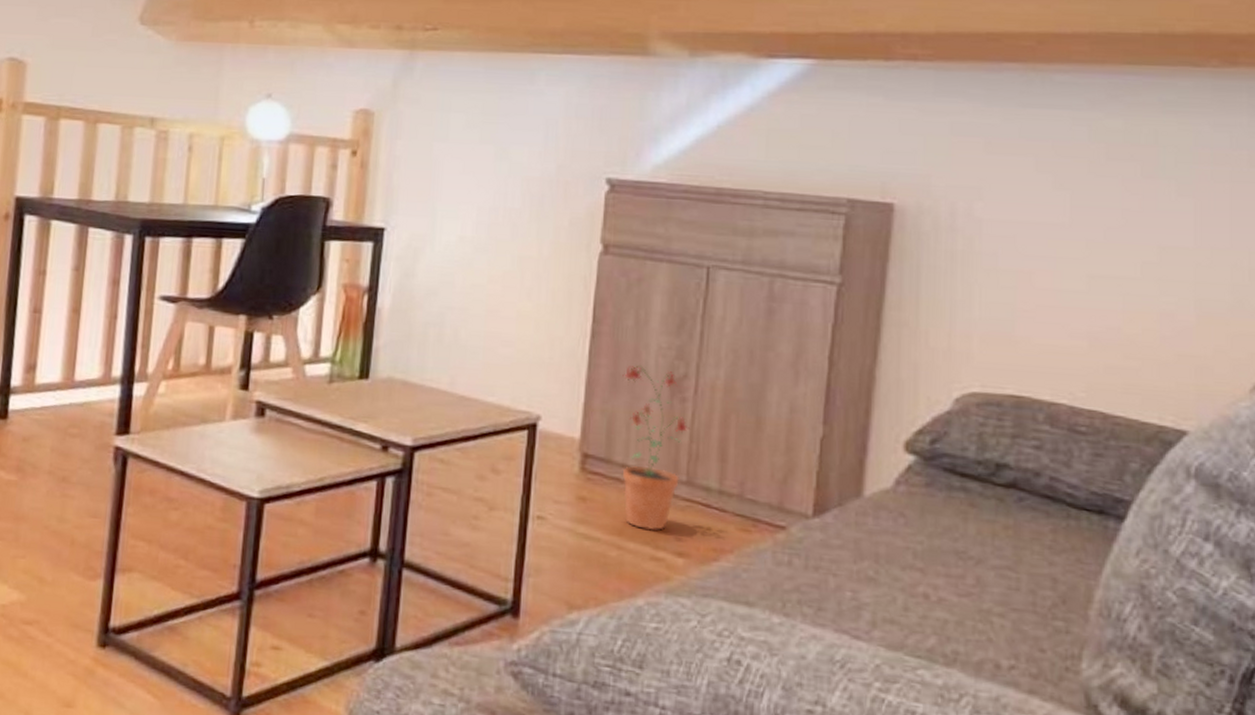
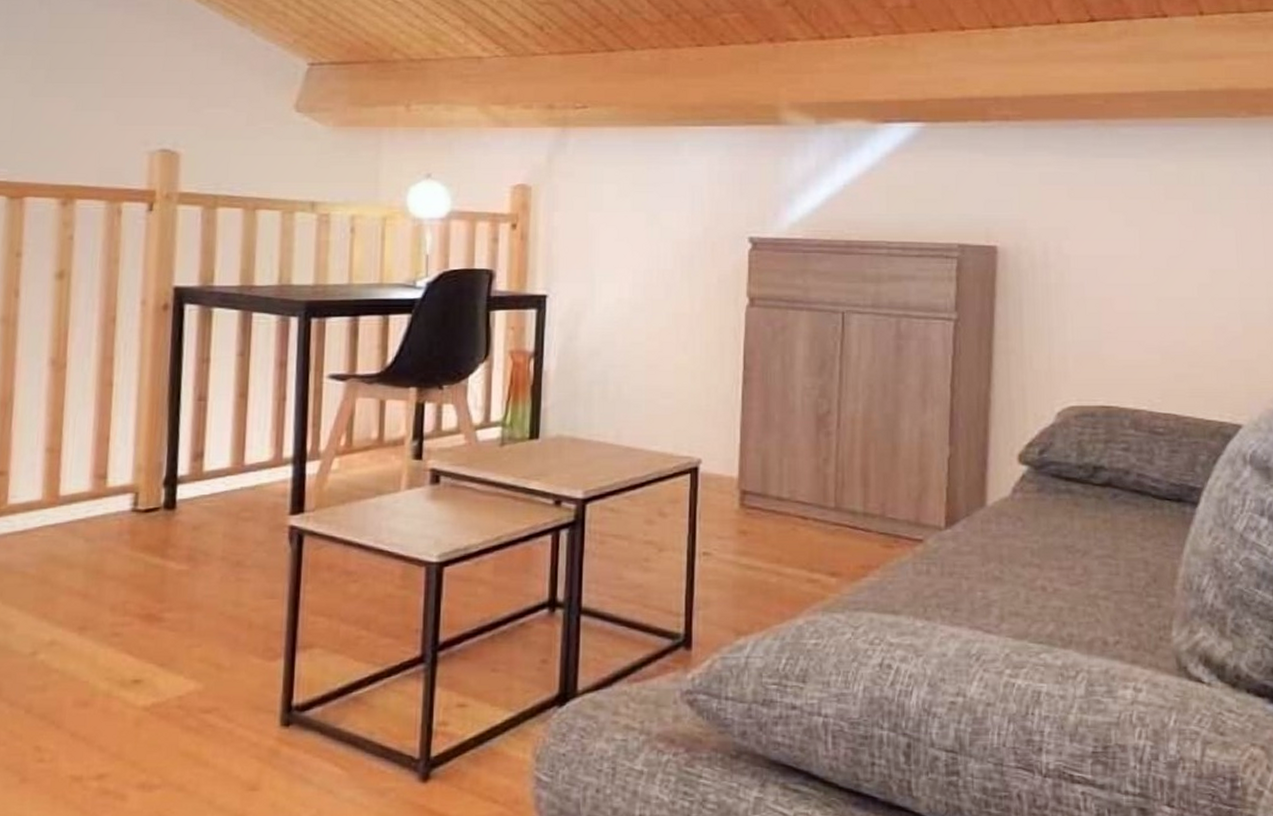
potted plant: present [622,364,690,531] -> none [773,404,835,556]

